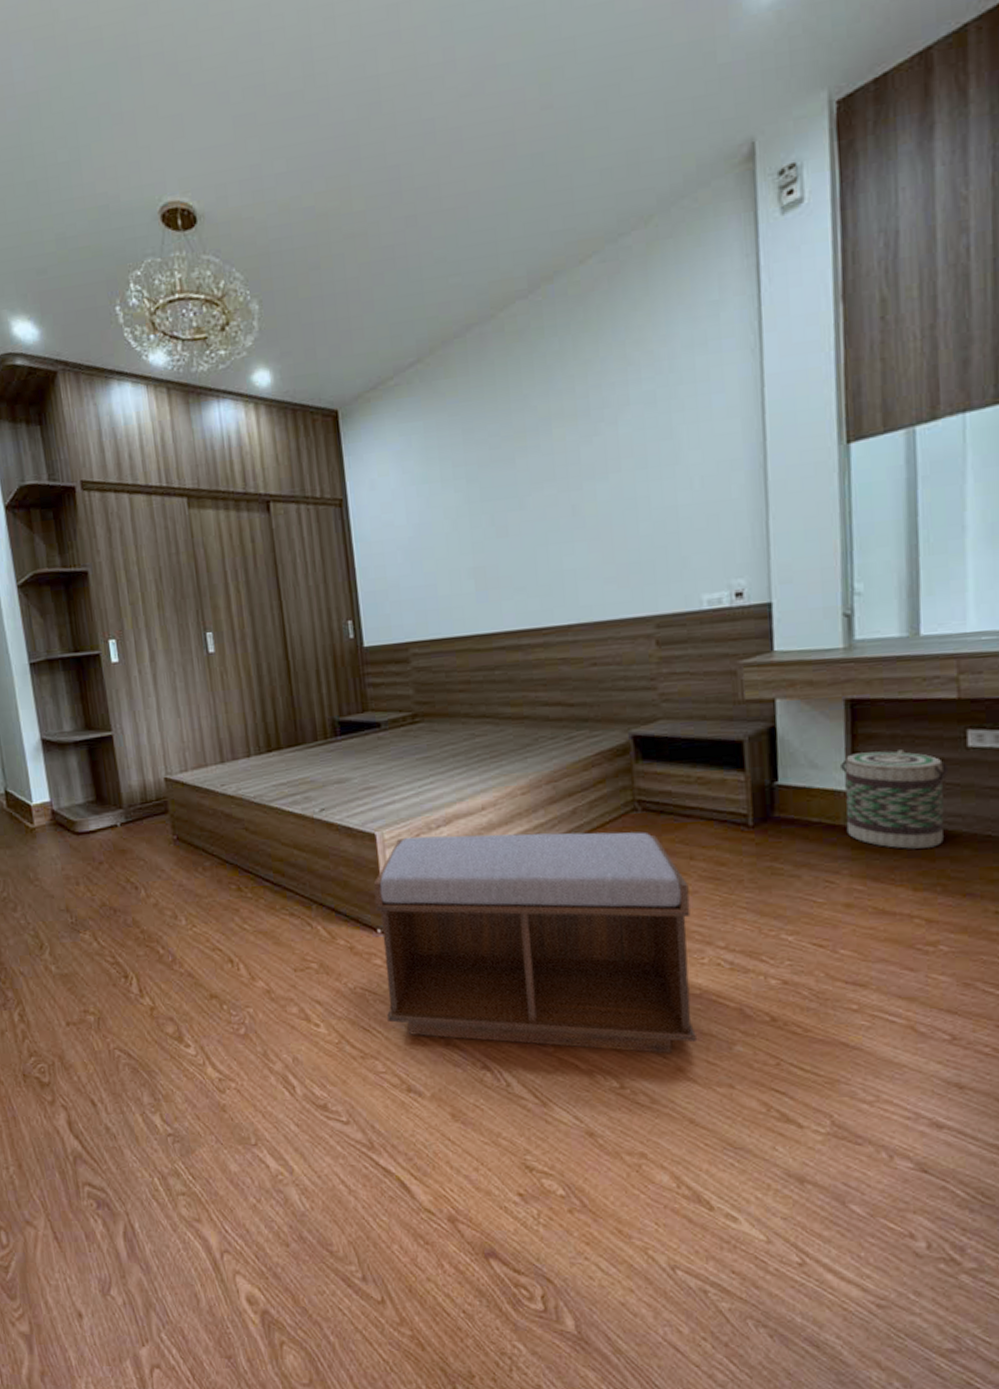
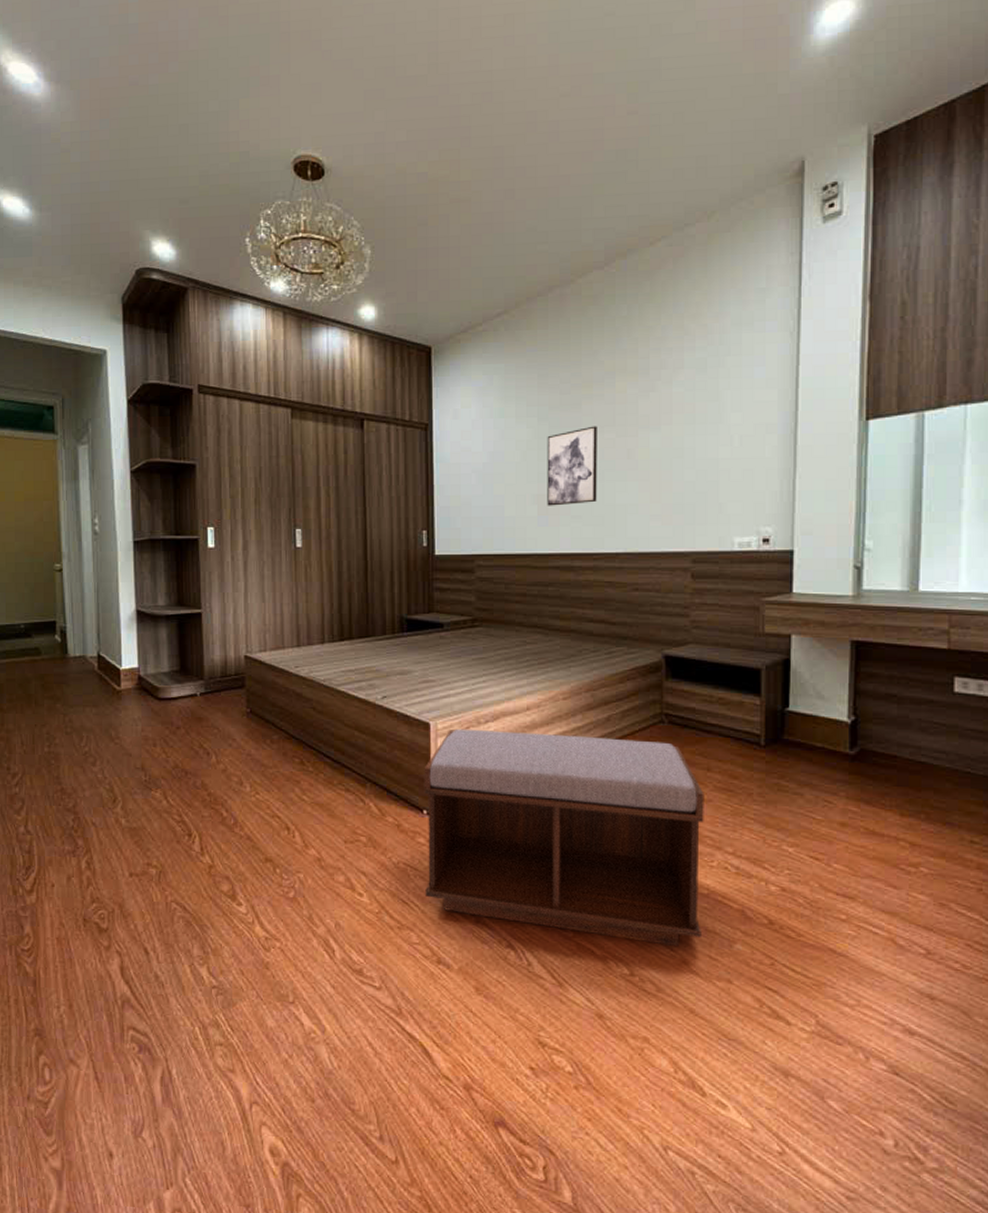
wall art: none [479,482,542,580] -> present [547,426,597,506]
basket: present [841,750,949,849] -> none [844,689,937,779]

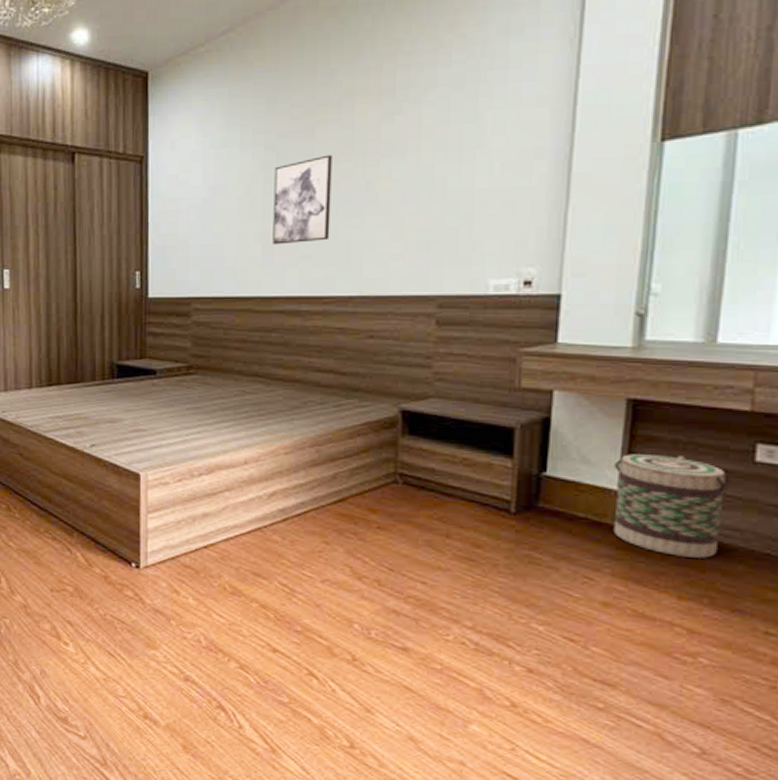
bench: present [424,728,704,947] -> none [132,480,442,723]
basket: none [844,689,937,779] -> present [613,454,732,558]

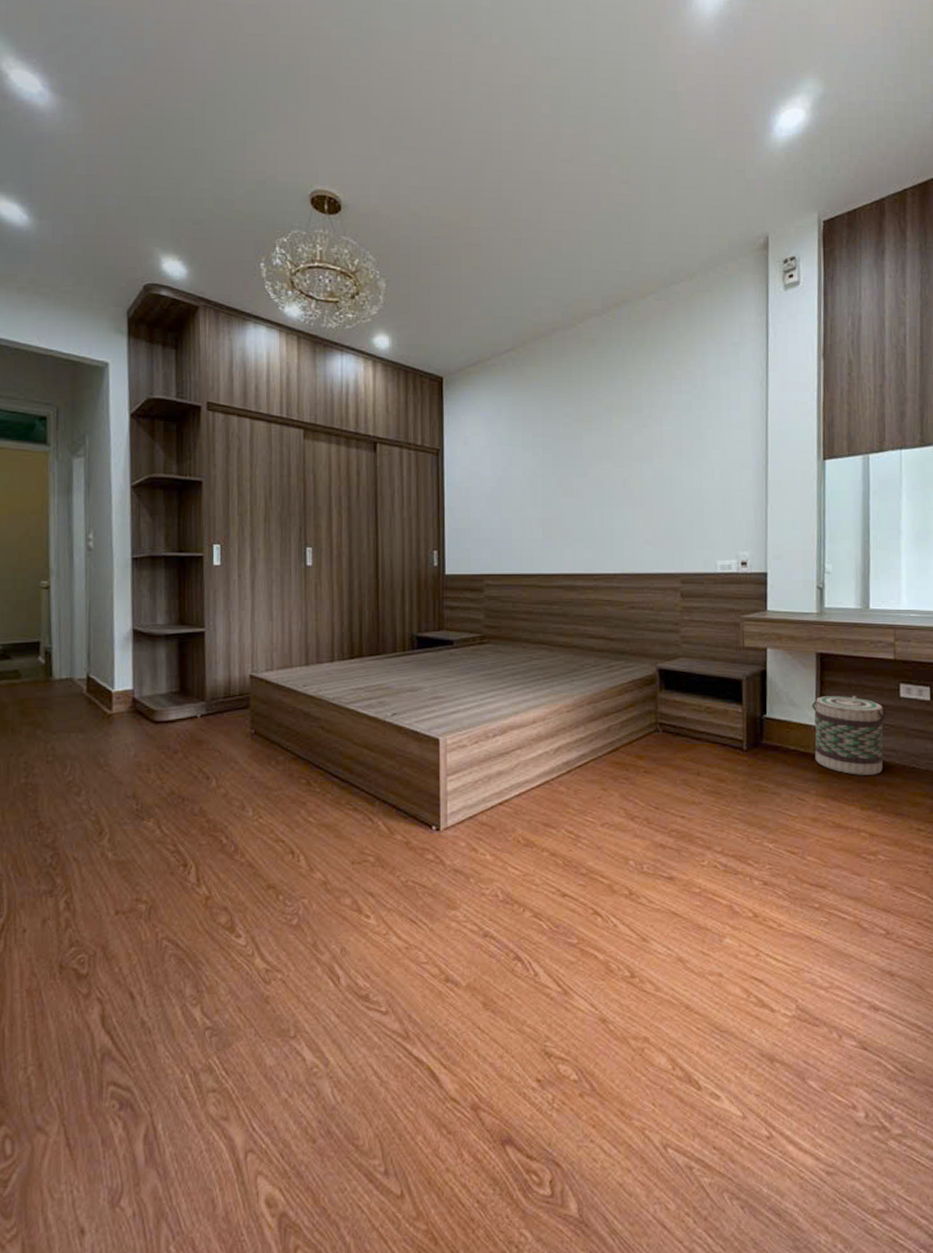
wall art: present [273,154,332,245] -> none [551,456,597,530]

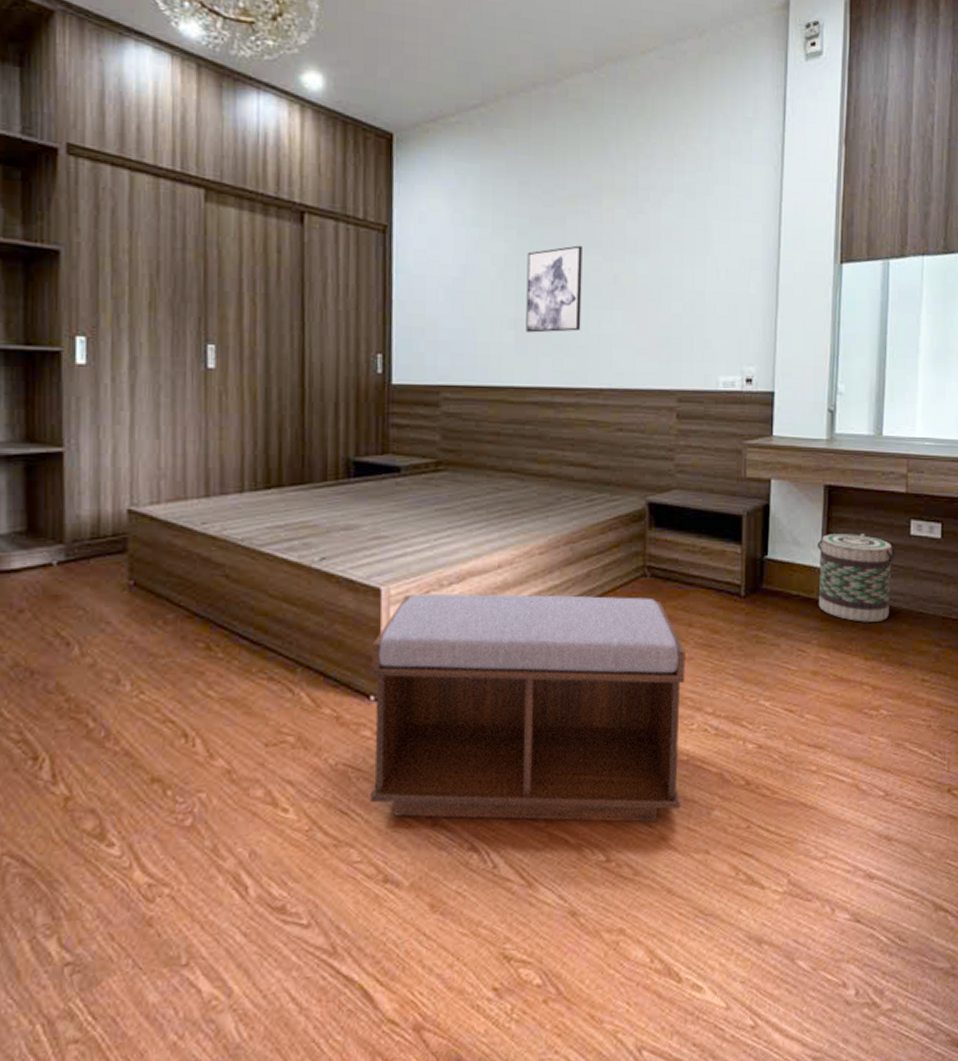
bench: none [433,743,696,946] -> present [370,593,686,823]
wall art: none [551,456,597,530] -> present [526,245,583,333]

